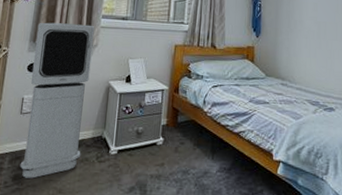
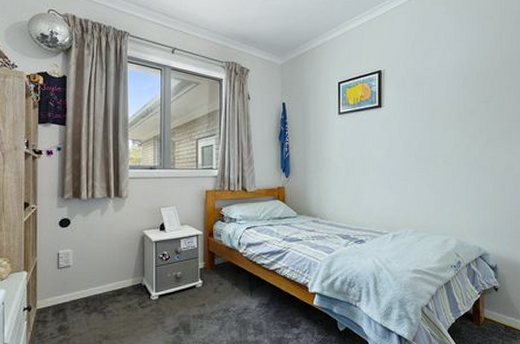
air purifier: present [19,22,95,179] -> none [64,176,123,328]

